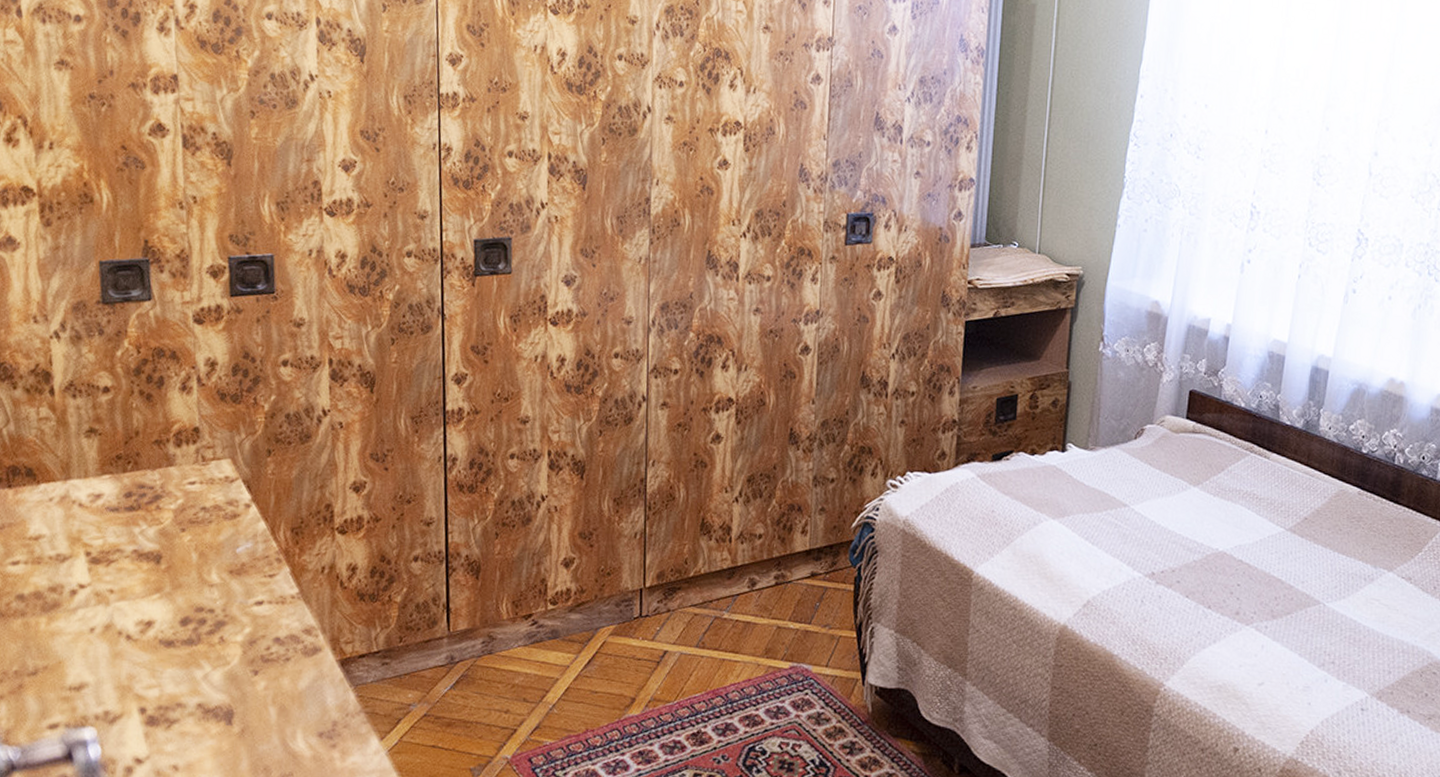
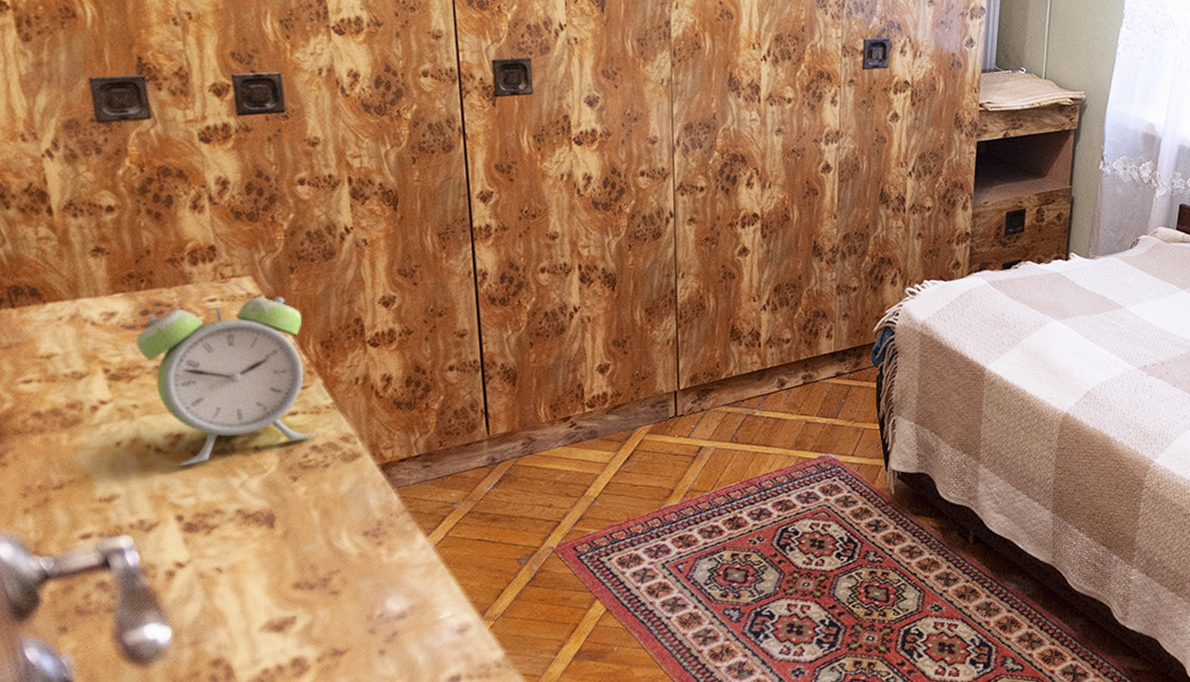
alarm clock: none [117,464,280,656] -> present [135,281,316,467]

